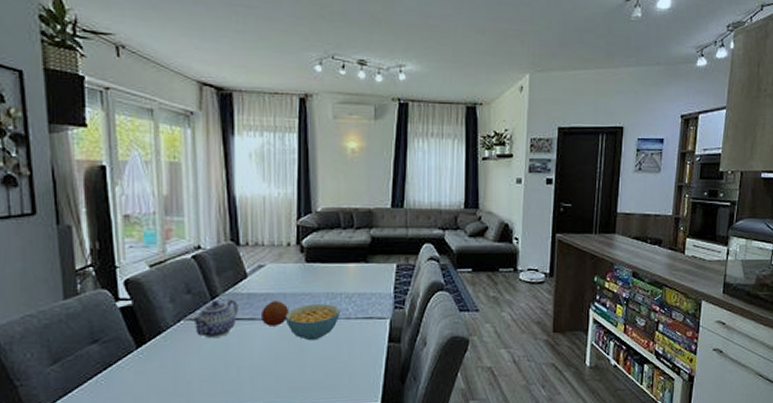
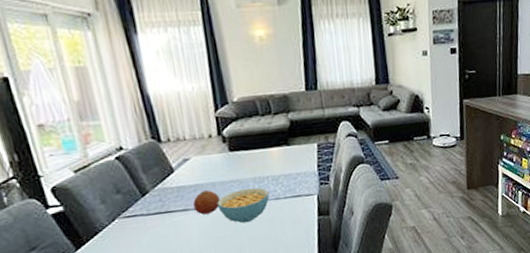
teapot: present [191,299,238,339] -> none [125,194,171,233]

